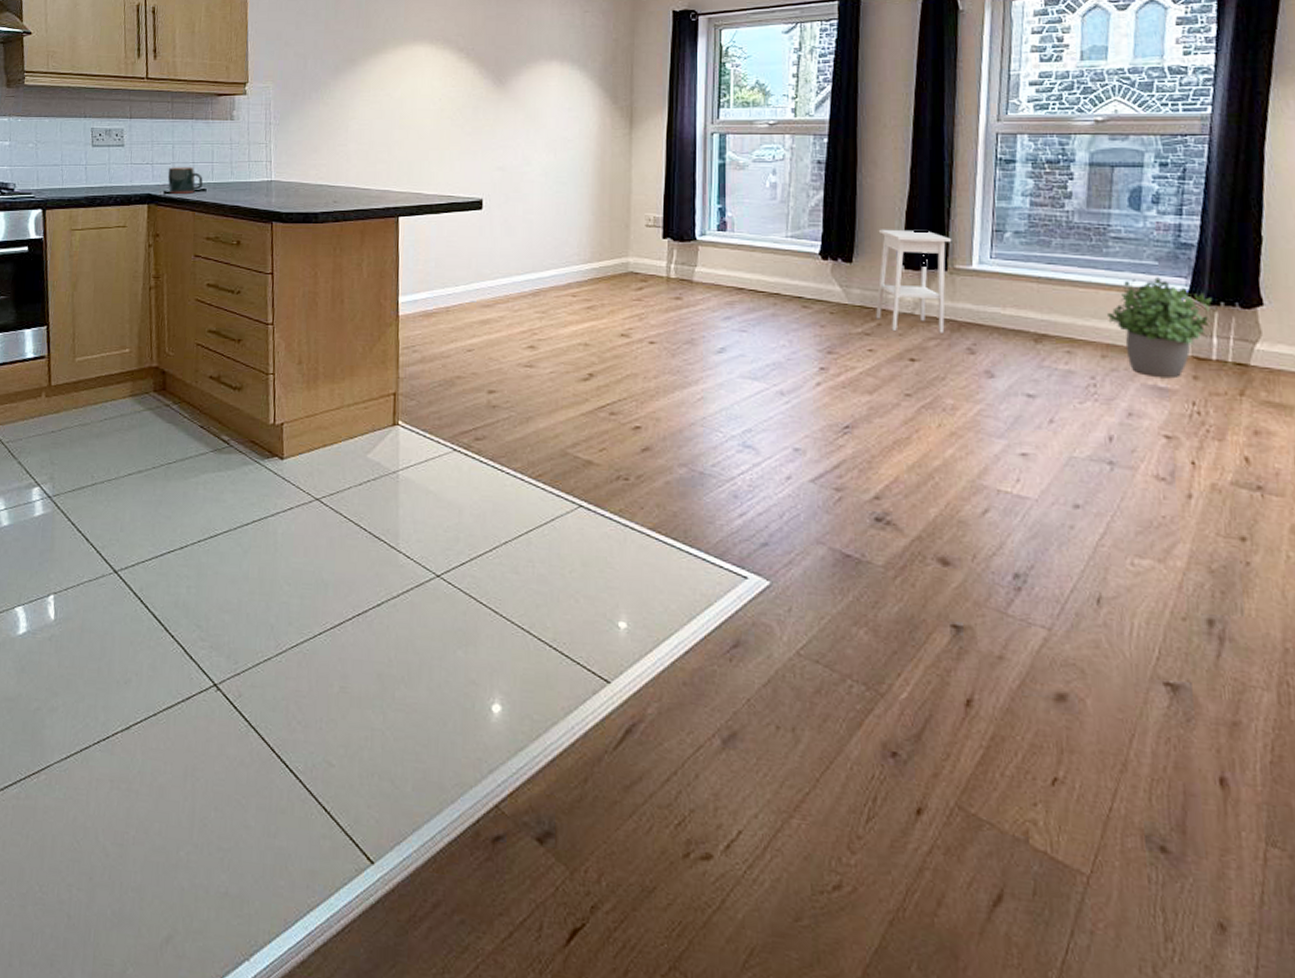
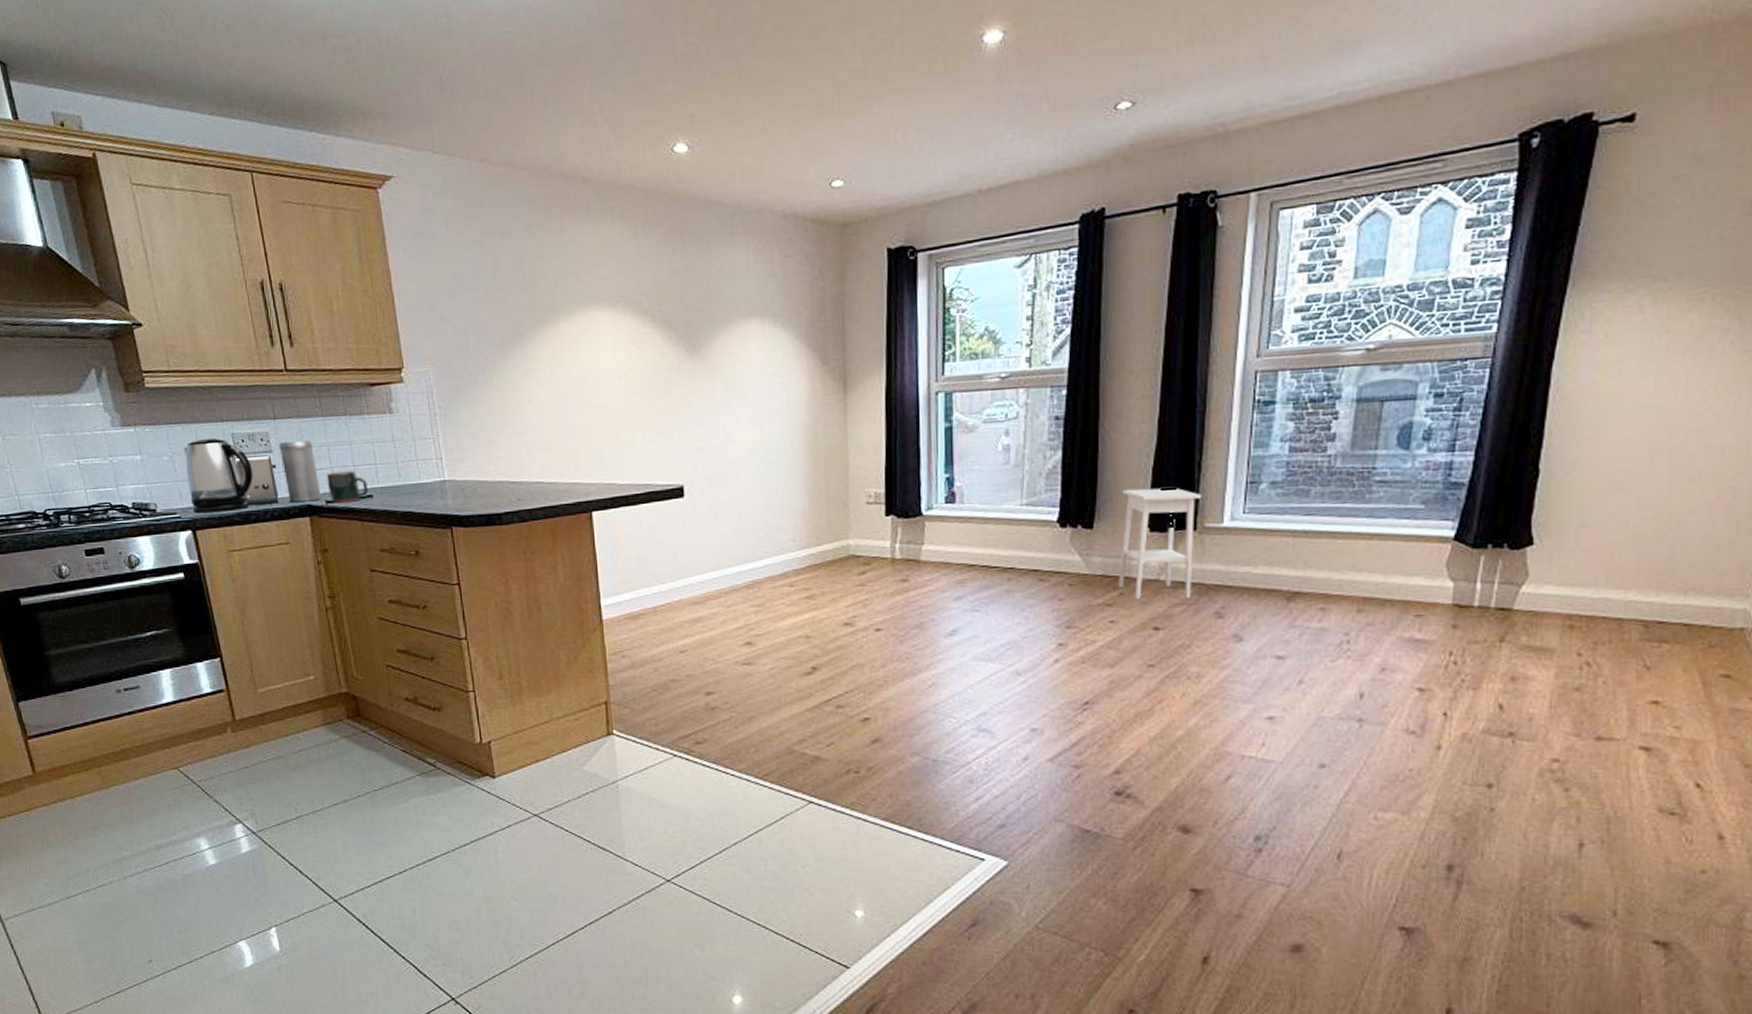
kettle: none [46,131,105,195] -> present [183,438,254,514]
toaster: none [91,148,126,191] -> present [235,455,279,505]
canister: none [130,138,162,191] -> present [279,440,322,503]
potted plant: present [1108,277,1212,379] -> none [1366,522,1479,630]

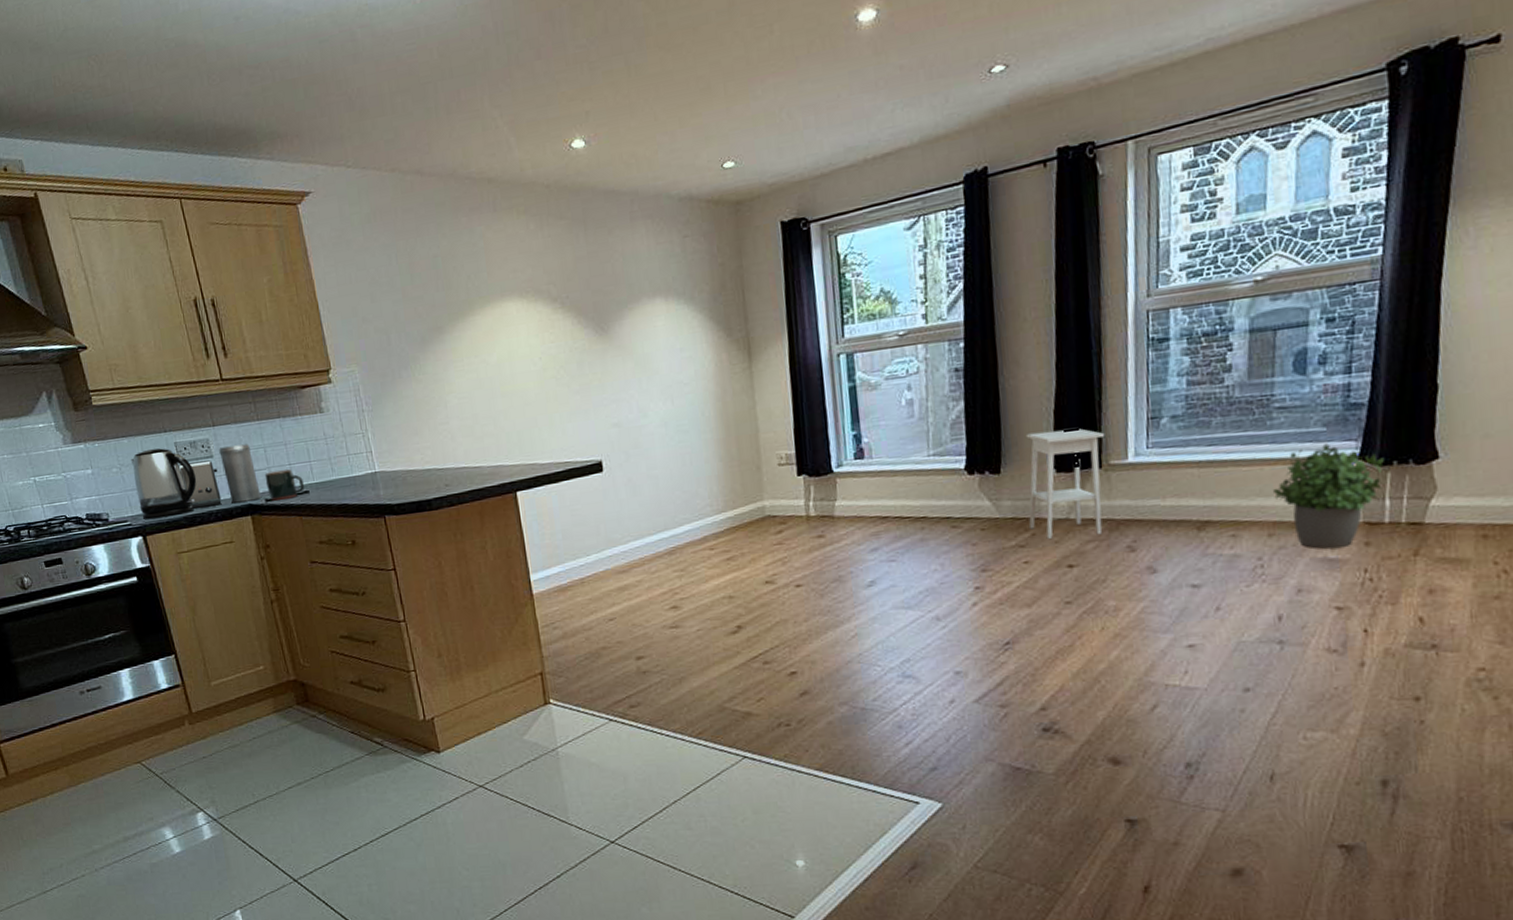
potted plant: none [1366,522,1479,630] -> present [1273,444,1384,550]

